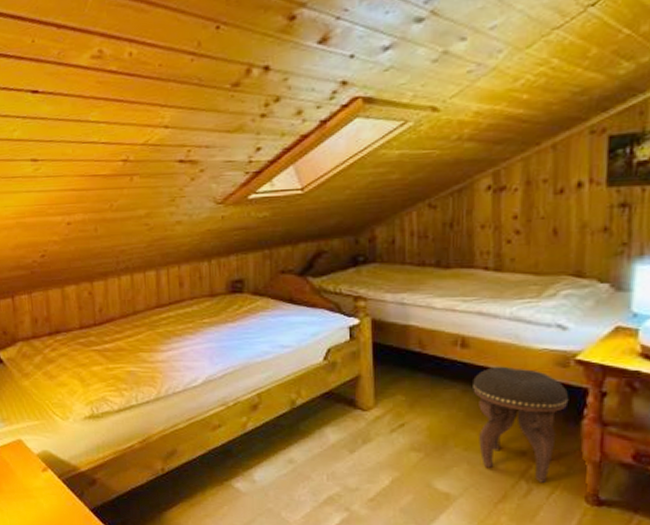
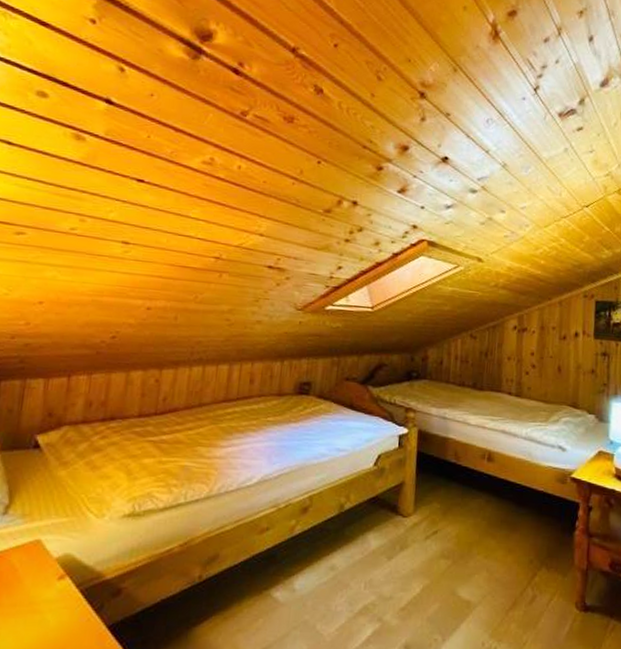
footstool: present [473,366,569,483] -> none [494,479,566,590]

